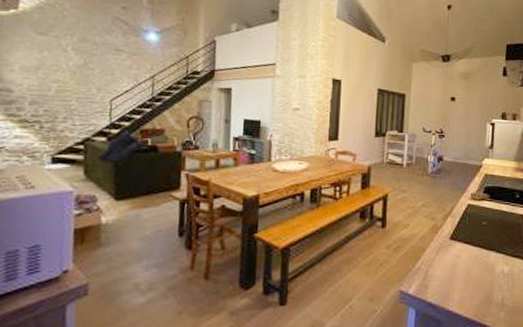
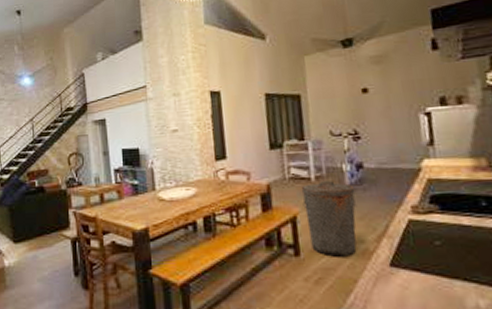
trash can: none [394,168,434,230] -> present [301,181,357,257]

